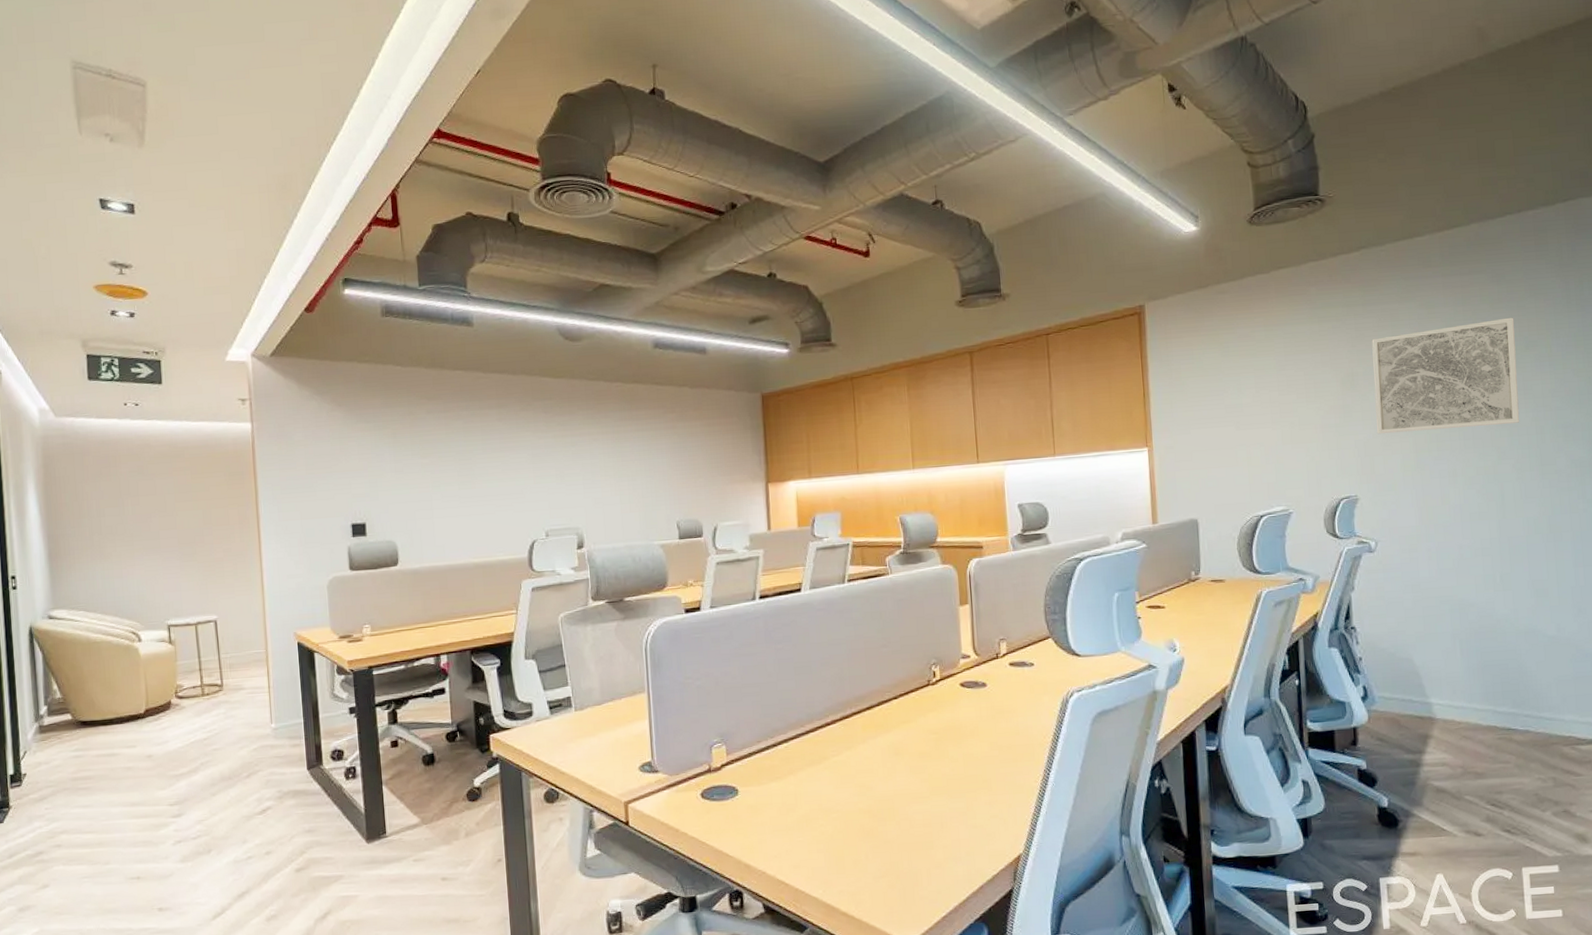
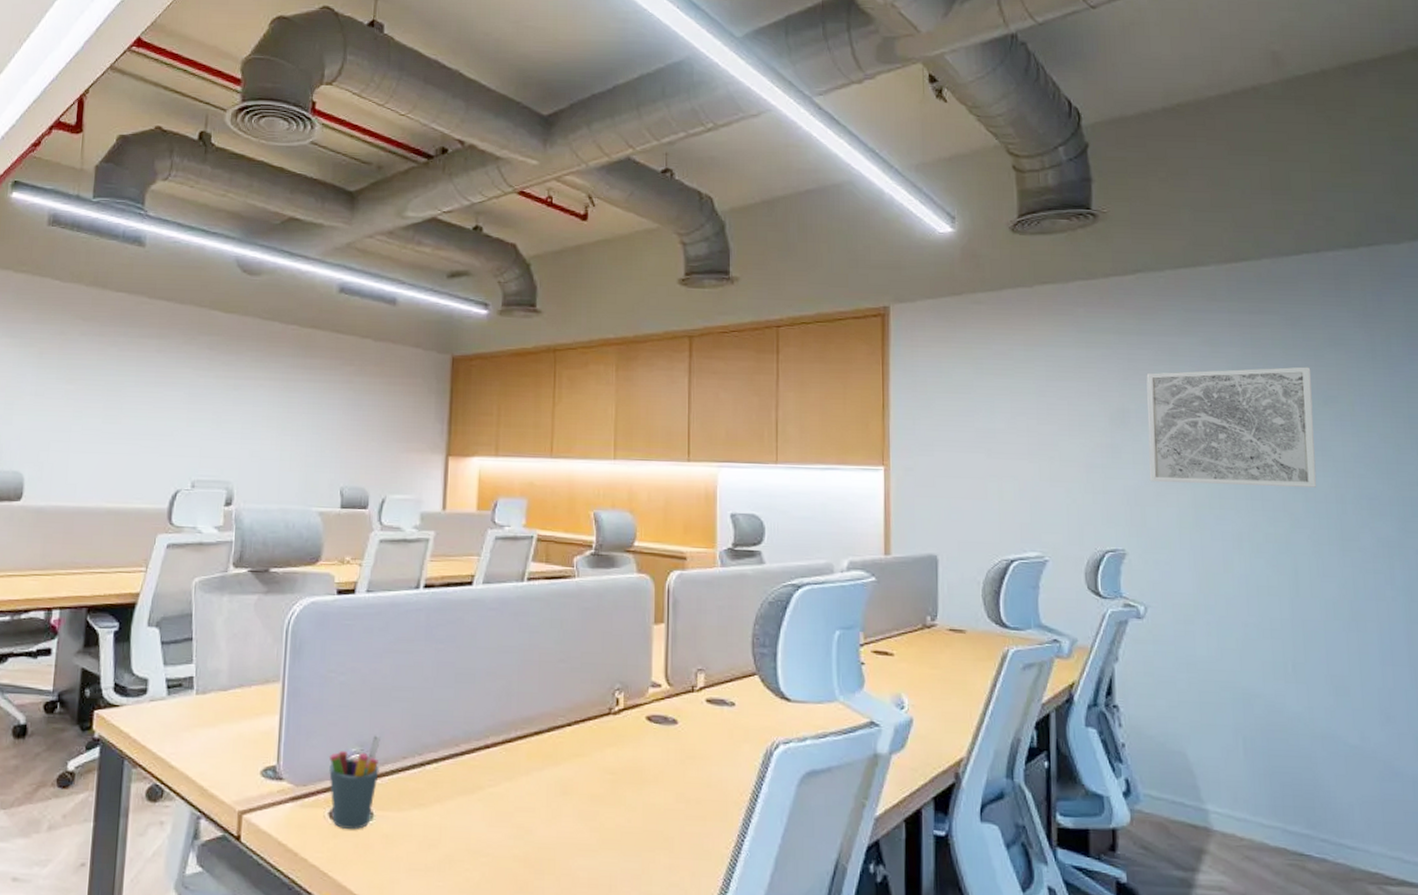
pen holder: none [695,726,739,806] -> present [329,735,381,830]

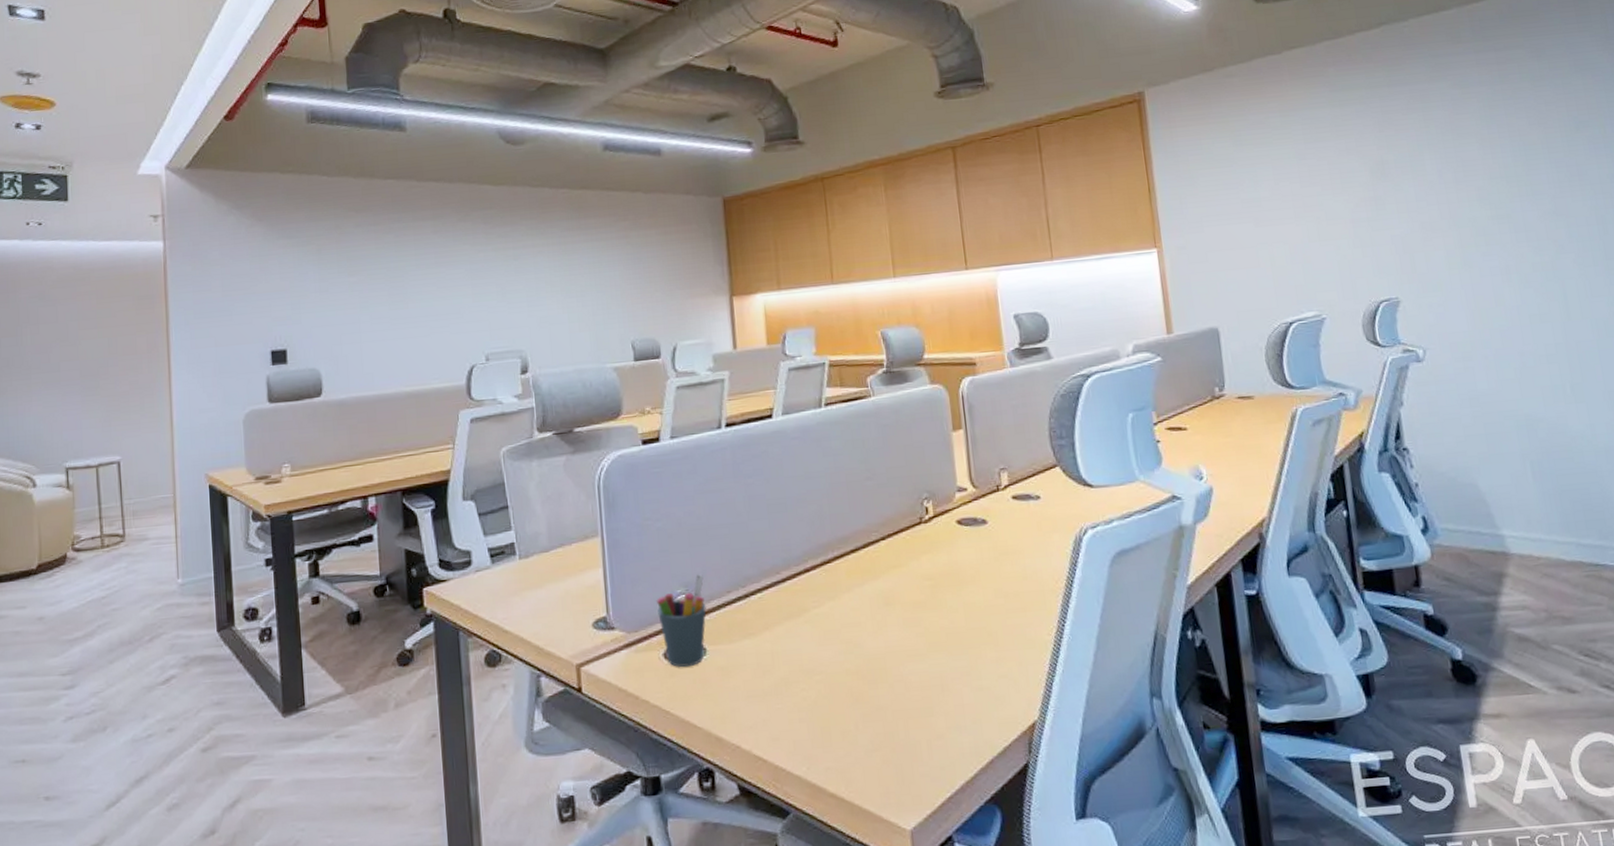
wall art: present [1146,366,1317,488] -> none [1401,95,1577,229]

